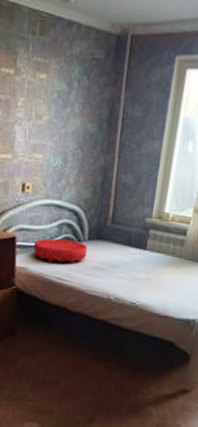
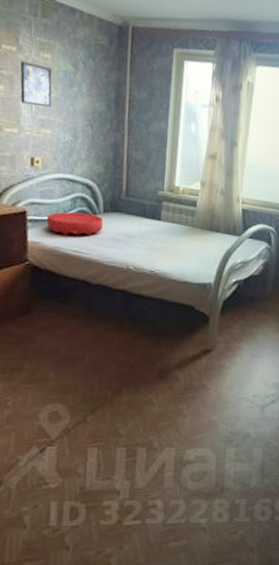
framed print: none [15,83,47,131] -> present [20,60,53,108]

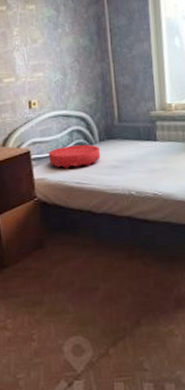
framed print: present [20,60,53,108] -> none [10,16,41,54]

